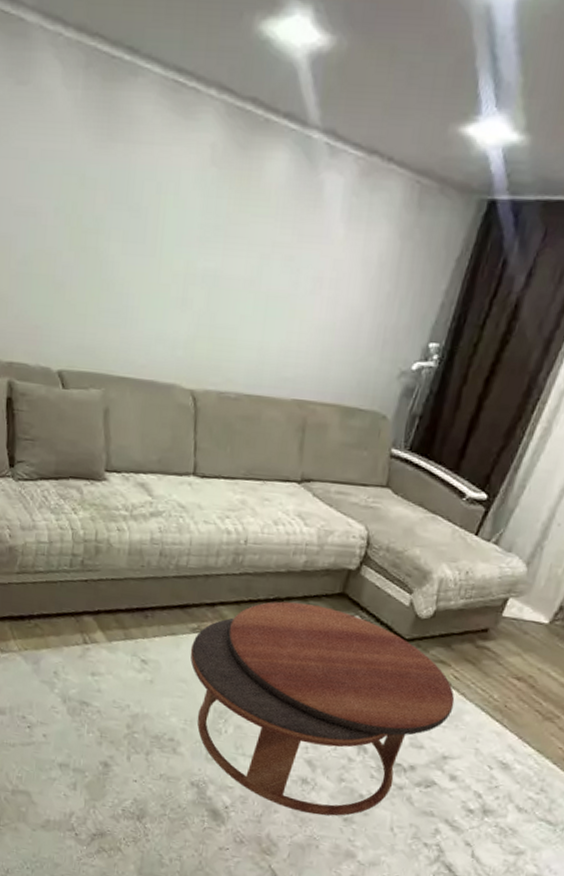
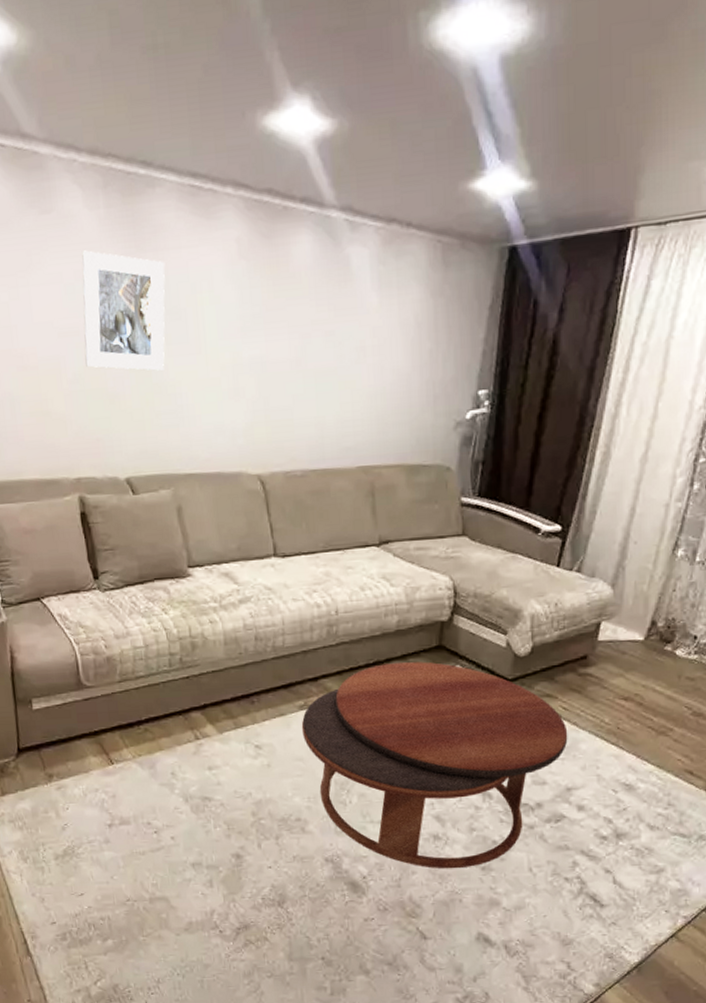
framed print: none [37,130,135,267] -> present [82,250,165,371]

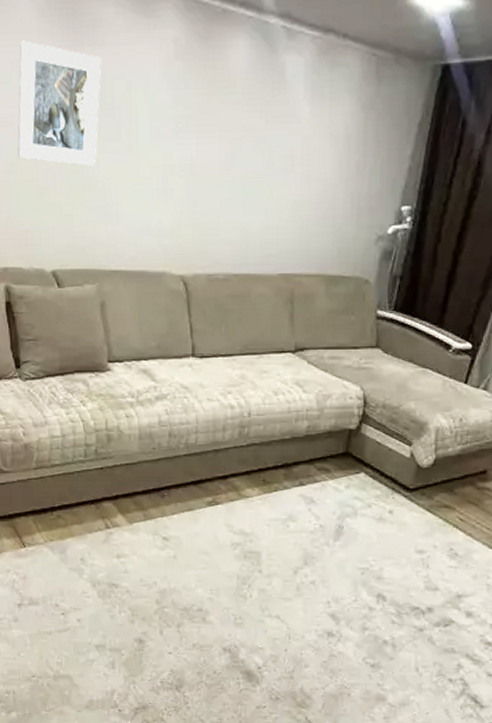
coffee table: present [301,662,568,869] -> none [208,467,463,665]

